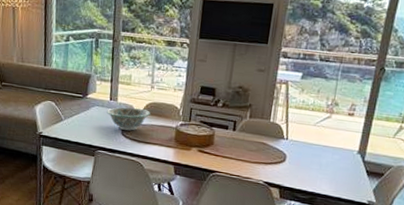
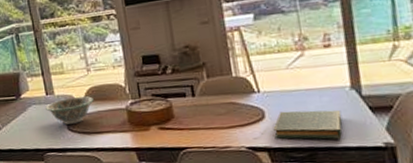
book: none [288,159,345,191] -> present [273,109,342,139]

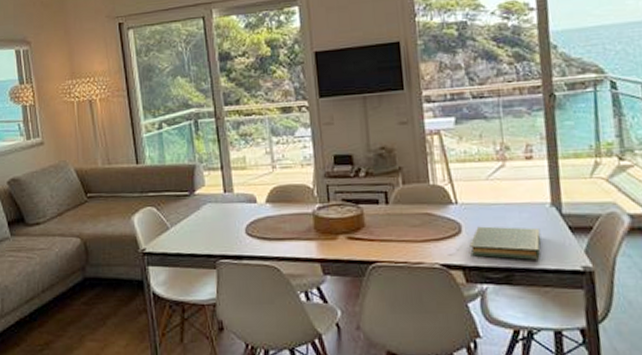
decorative bowl: present [45,96,94,125] -> none [222,197,277,228]

